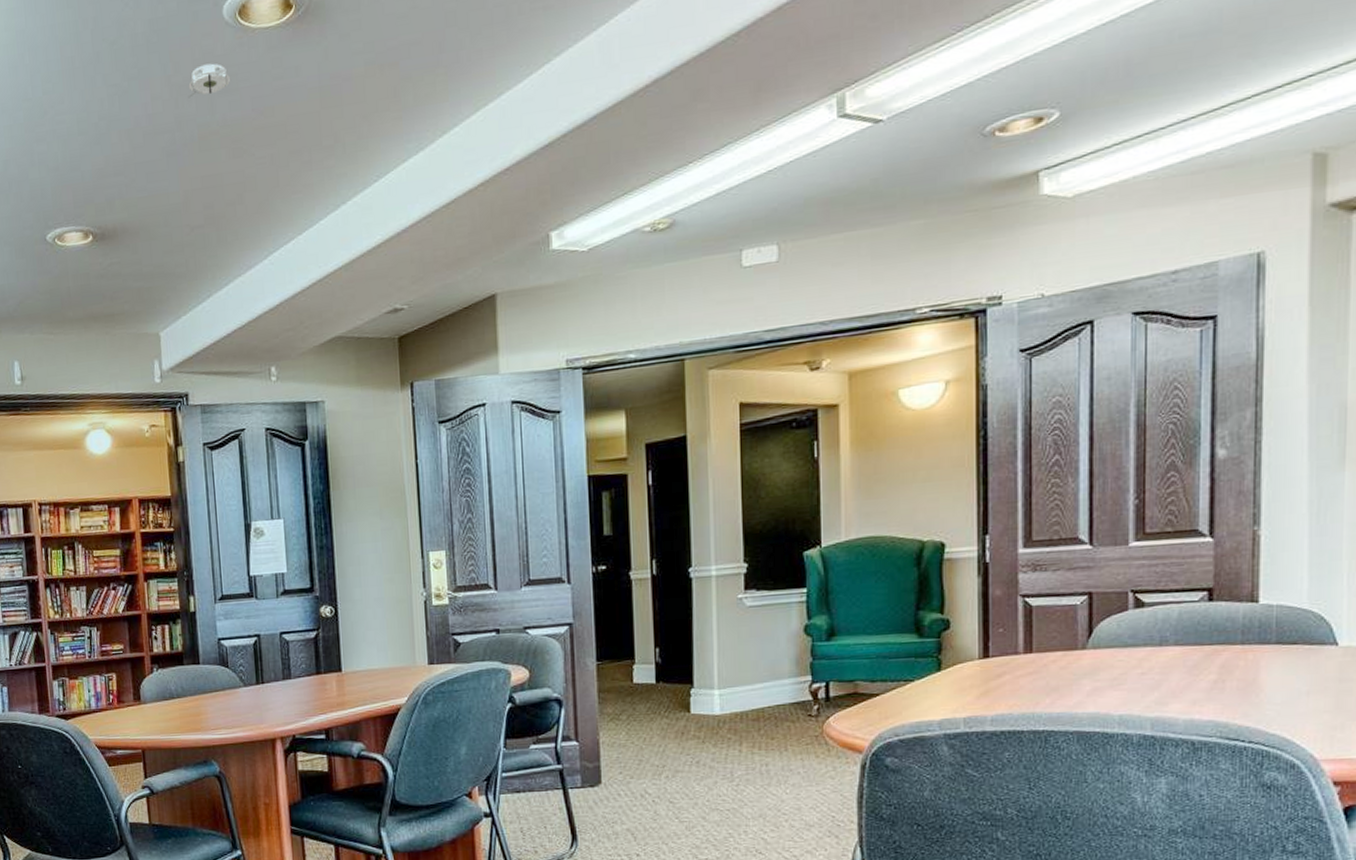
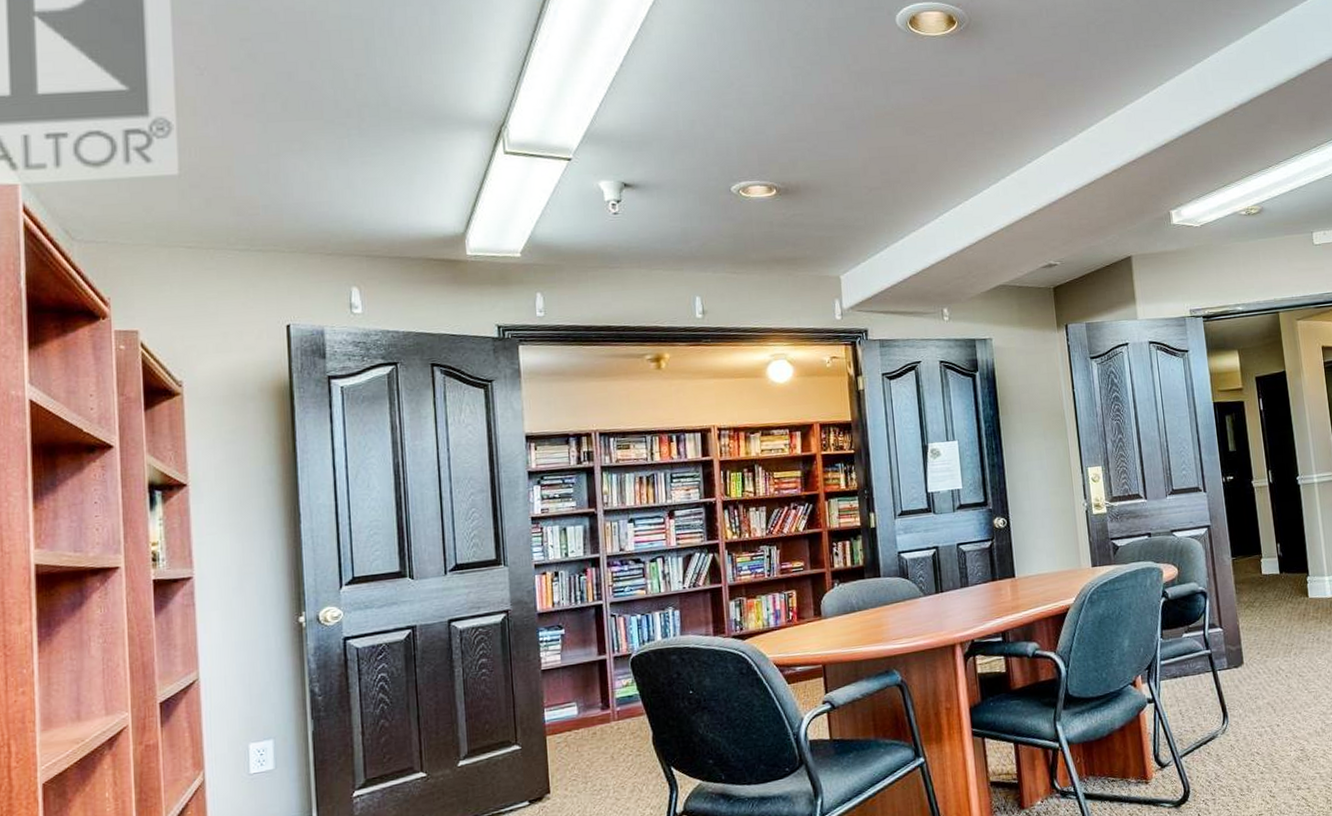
smoke detector: present [188,63,231,98] -> none [865,58,904,84]

